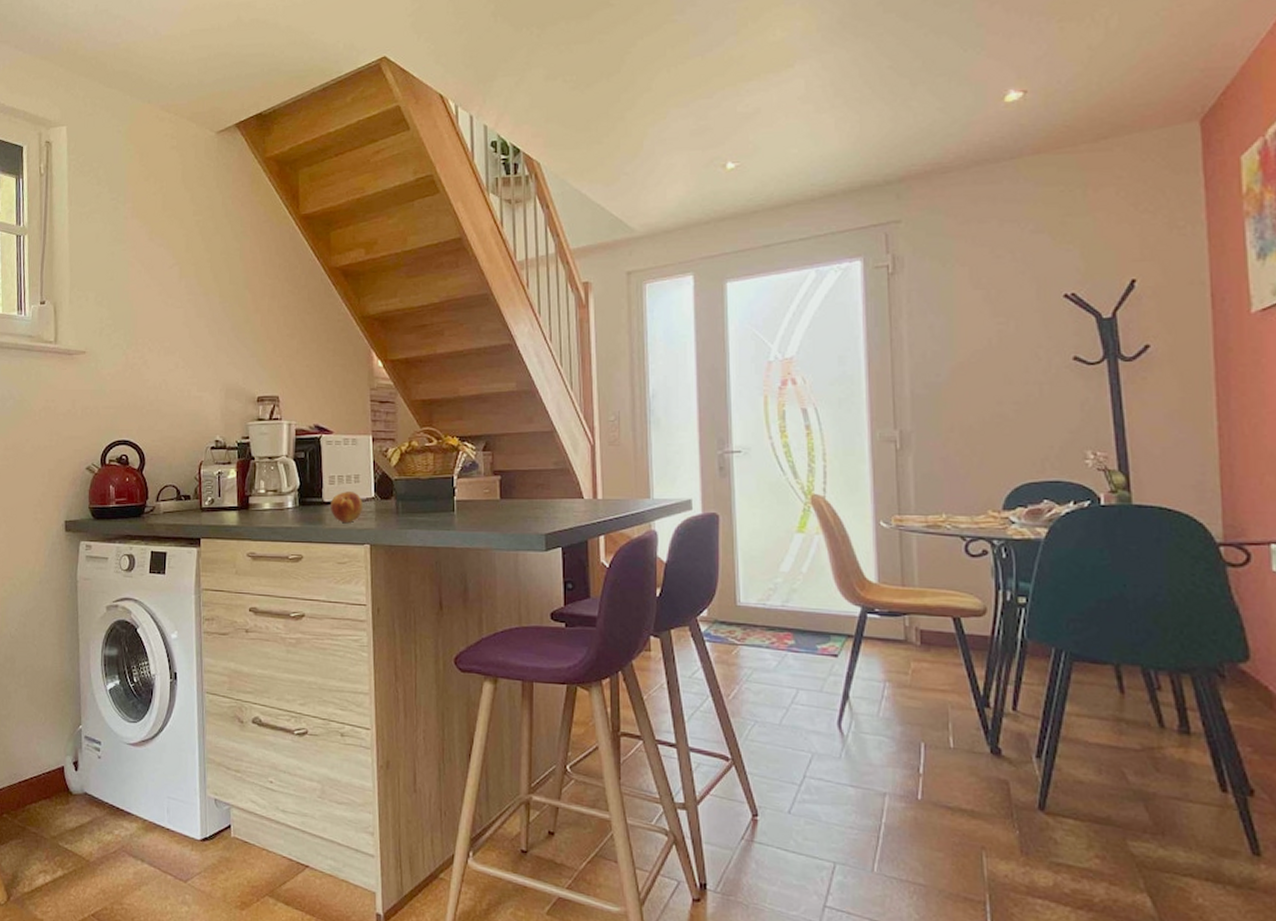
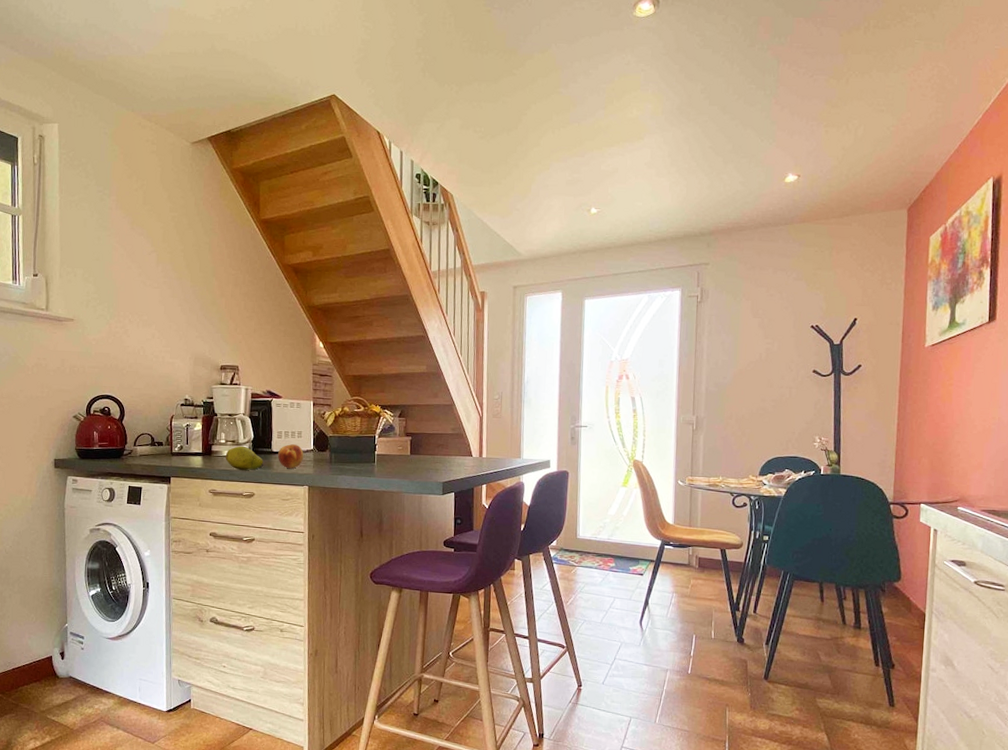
fruit: none [266,496,313,528] -> present [225,446,263,471]

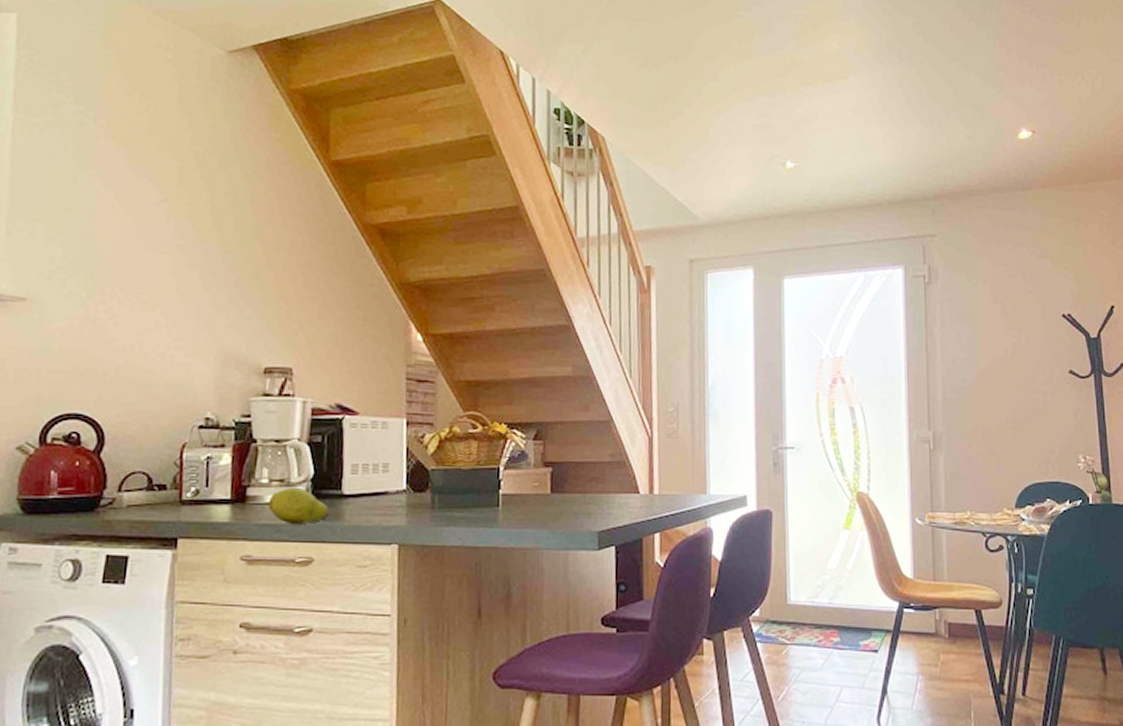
fruit: present [277,444,304,469] -> none [350,483,393,520]

